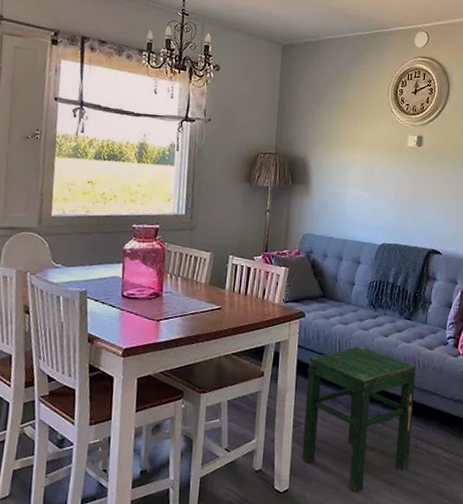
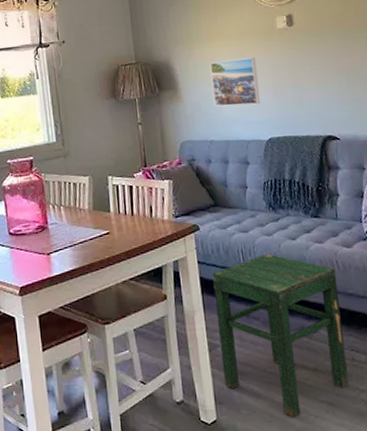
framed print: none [339,166,384,212] -> present [209,57,261,107]

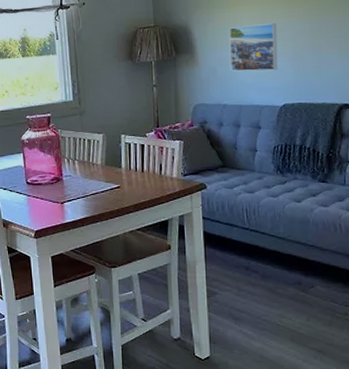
stool: present [212,254,349,418] -> none [215,214,340,361]

